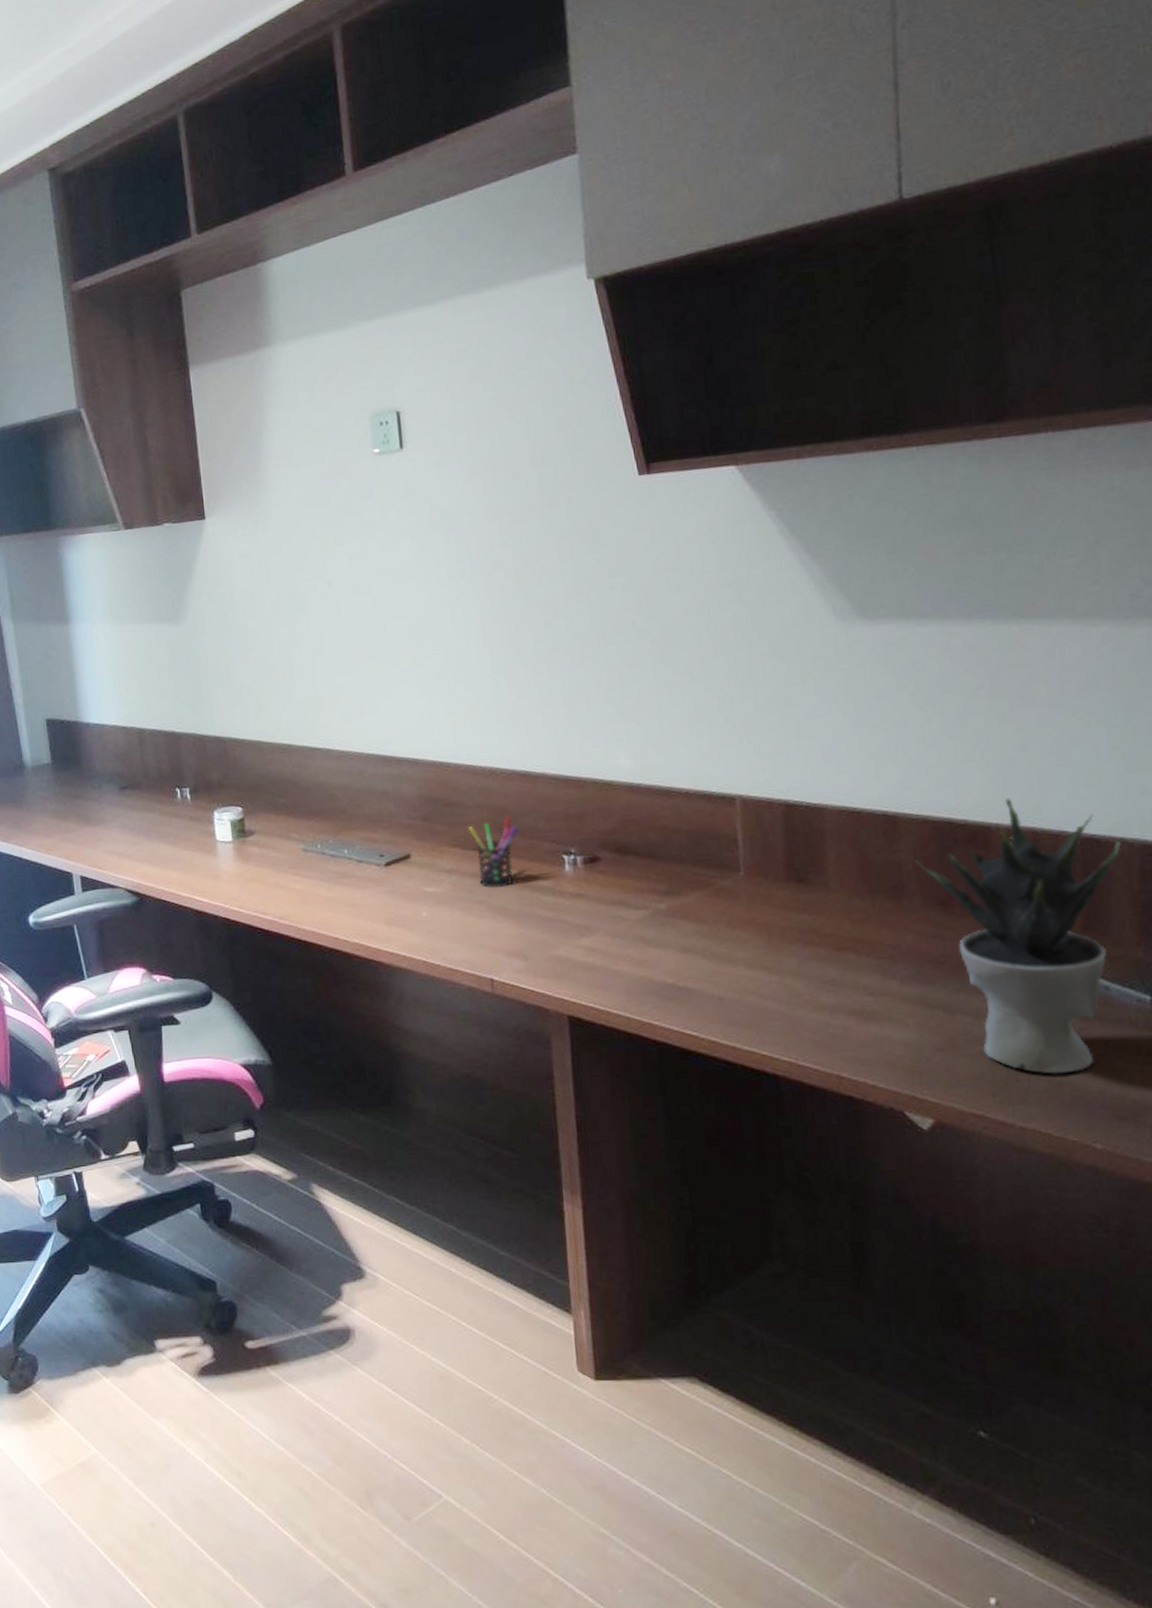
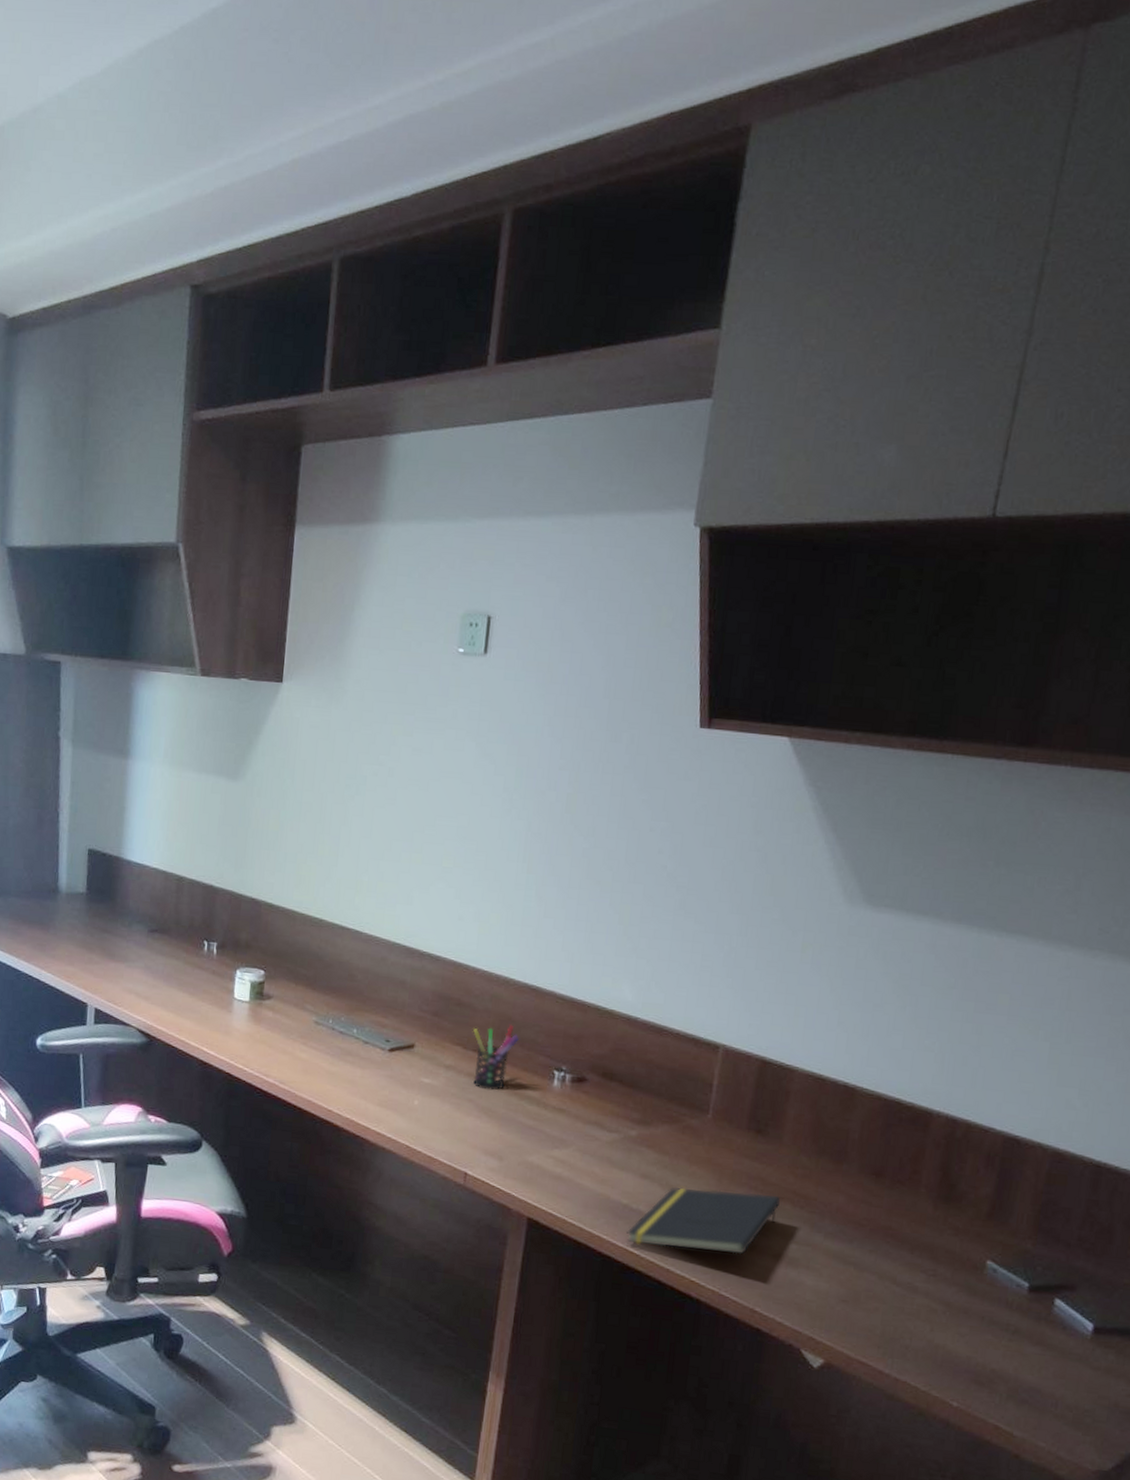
notepad: none [679,946,844,1025] -> present [627,1187,781,1255]
potted plant: present [912,797,1121,1074] -> none [860,1090,1037,1338]

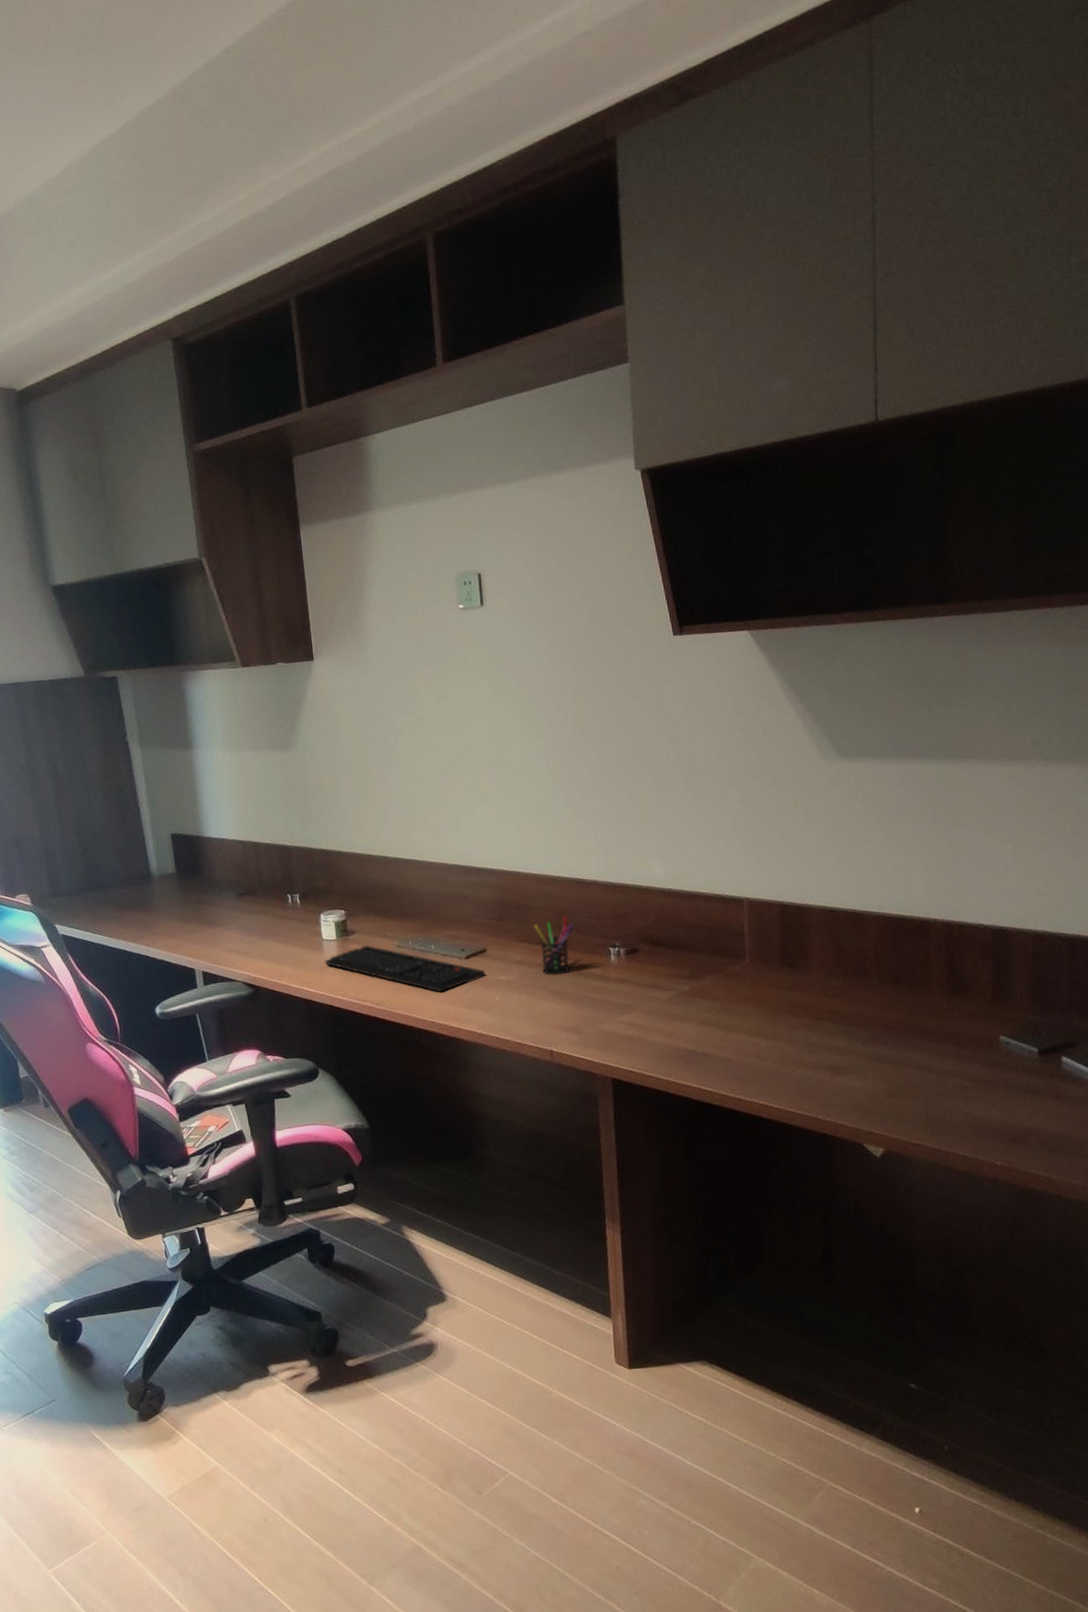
keyboard: none [231,1014,409,1084] -> present [325,945,486,993]
notepad: present [627,1187,781,1255] -> none [698,1016,822,1082]

